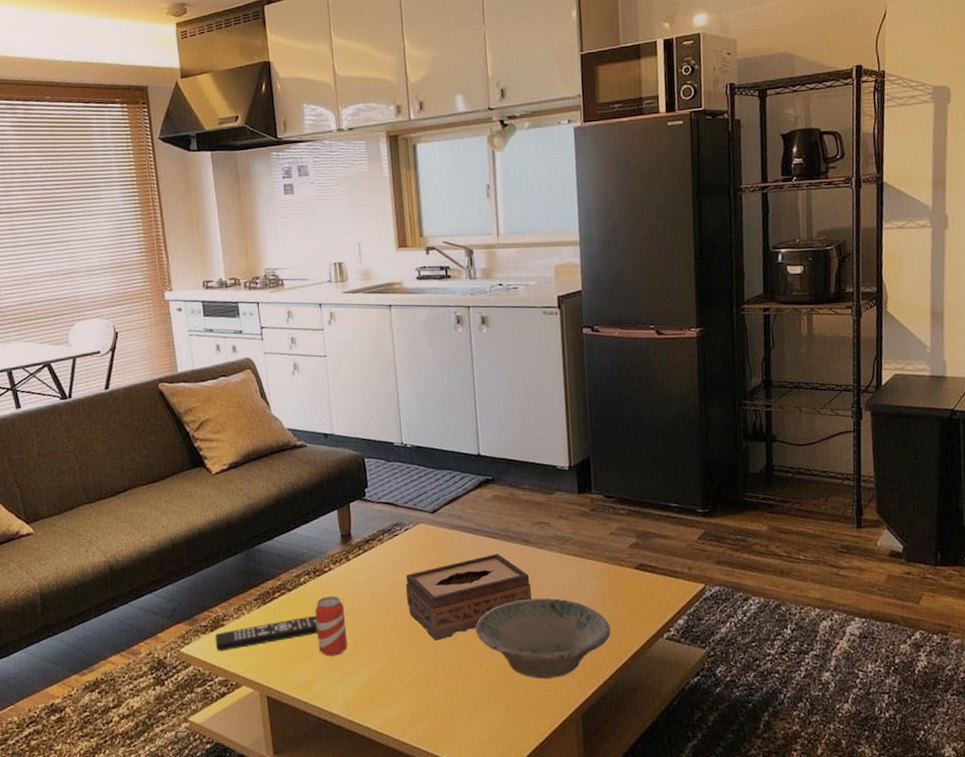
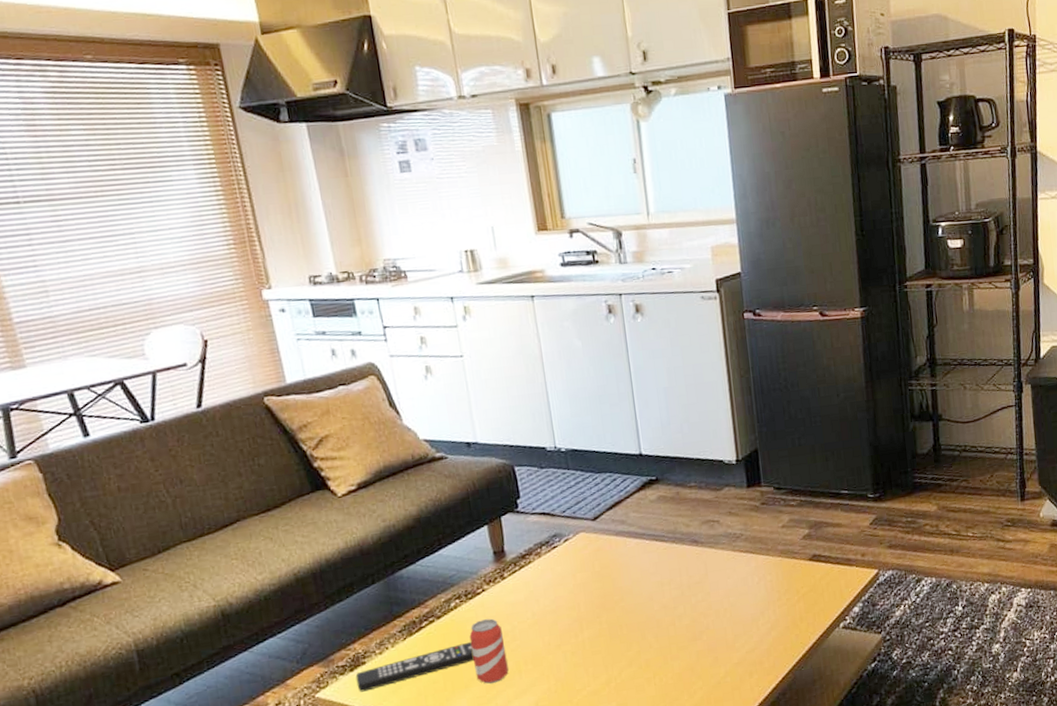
tissue box: present [405,553,532,641] -> none [568,557,705,655]
bowl: present [475,598,611,679] -> none [647,598,787,682]

